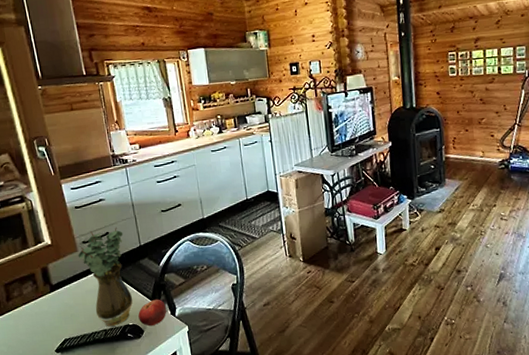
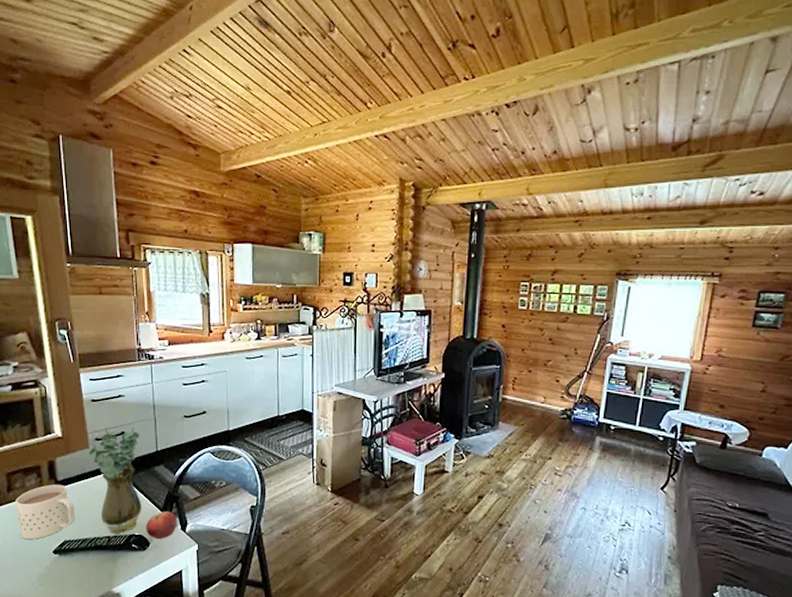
mug: none [15,288,73,342] -> present [16,484,76,539]

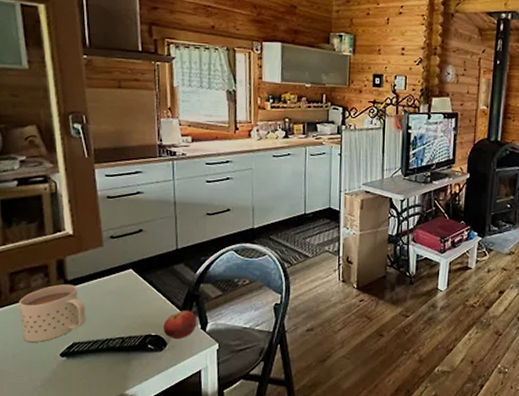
vase: present [88,427,142,534] -> none [102,225,160,334]

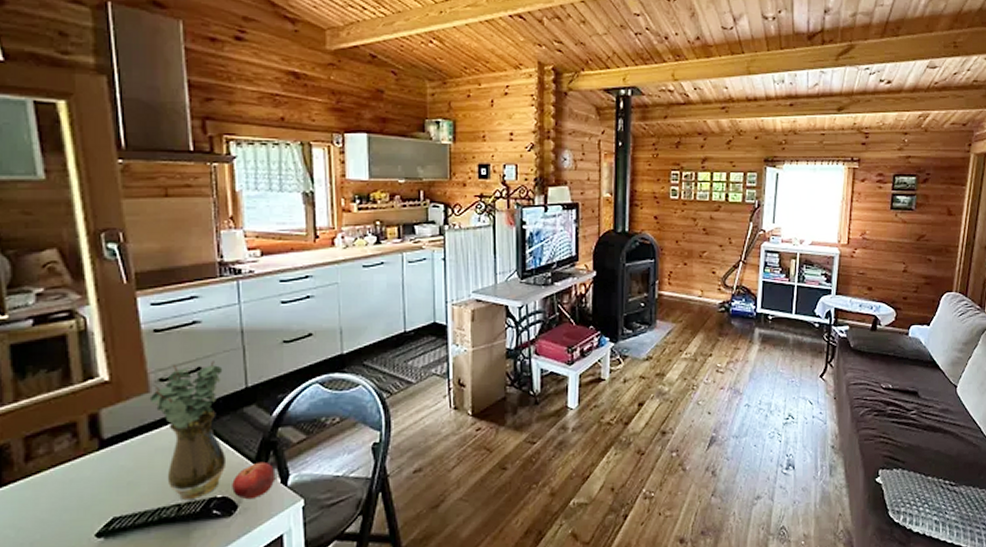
mug: present [19,284,86,342] -> none [38,443,130,523]
vase: none [102,225,160,334] -> present [149,360,227,500]

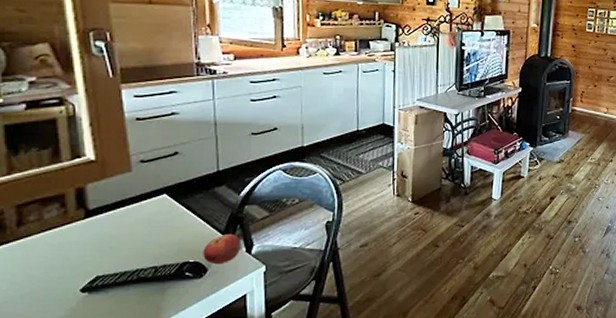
vase: present [149,360,227,500] -> none [131,147,199,263]

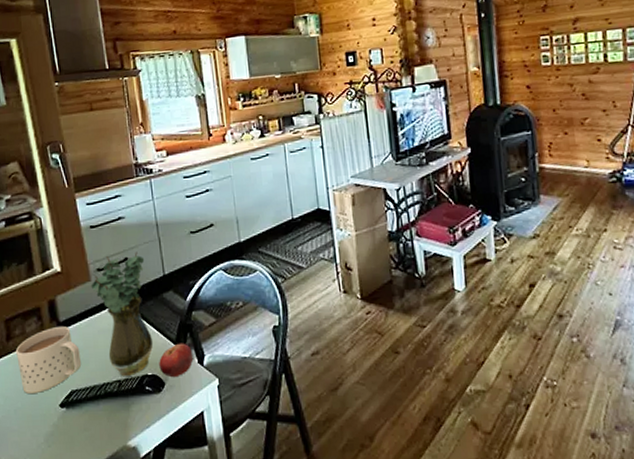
mug: none [29,213,112,279] -> present [16,325,82,393]
vase: none [131,147,199,263] -> present [91,251,154,376]

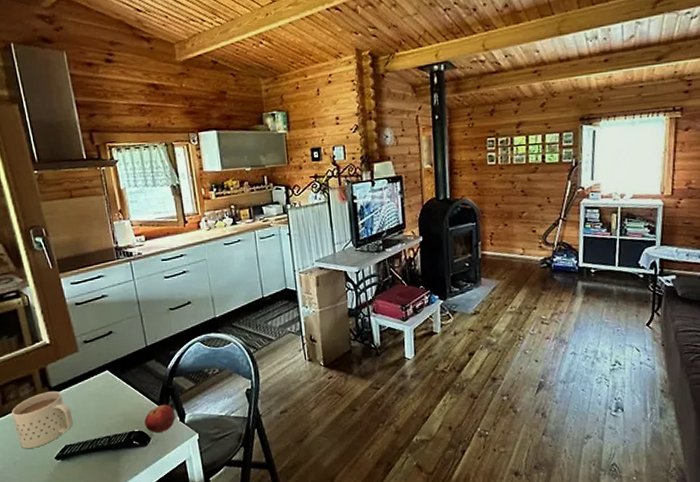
vase: present [91,251,154,376] -> none [78,326,139,433]

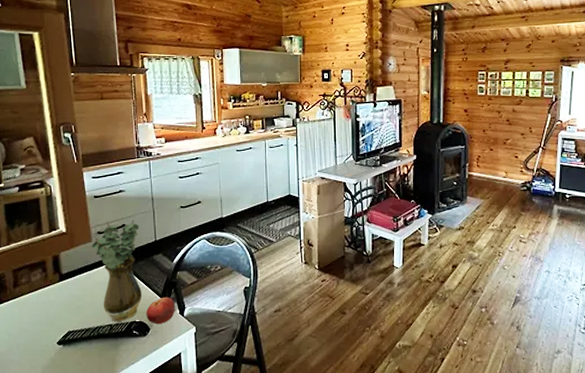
mug: present [12,390,74,448] -> none [22,277,79,332]
vase: none [78,326,139,433] -> present [91,220,143,321]

